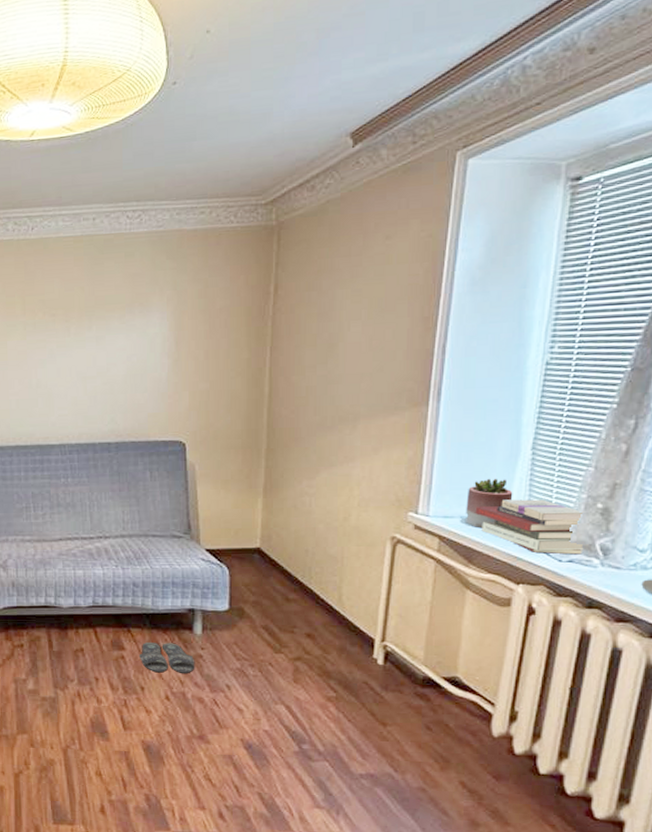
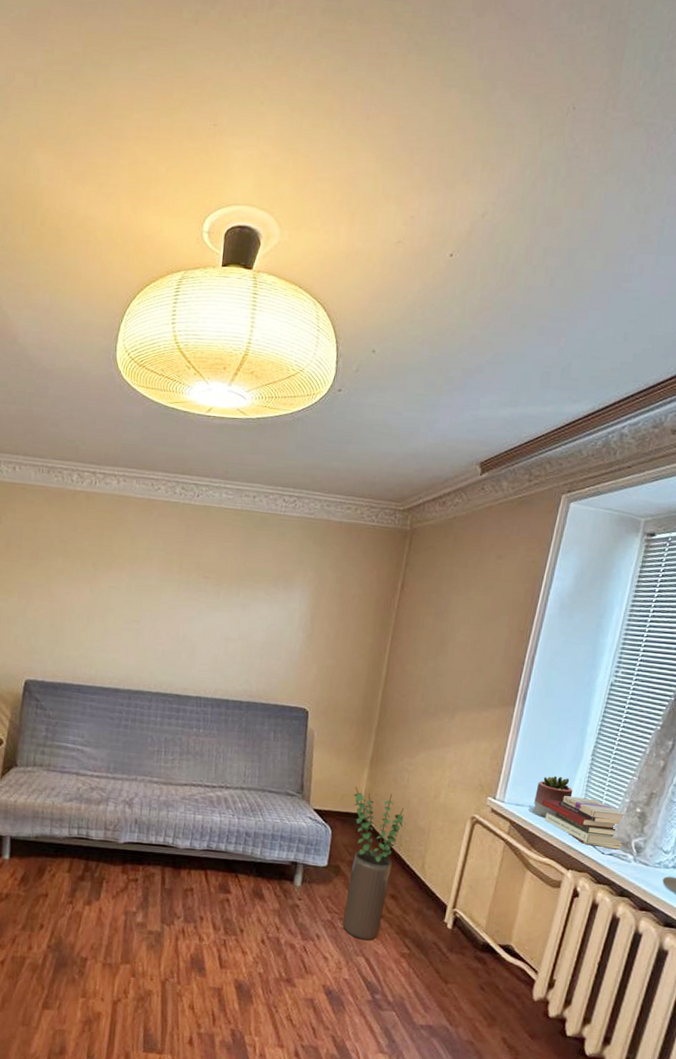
slippers: present [139,643,195,673] -> none [243,888,292,921]
vase: none [249,520,312,687] -> present [342,787,404,941]

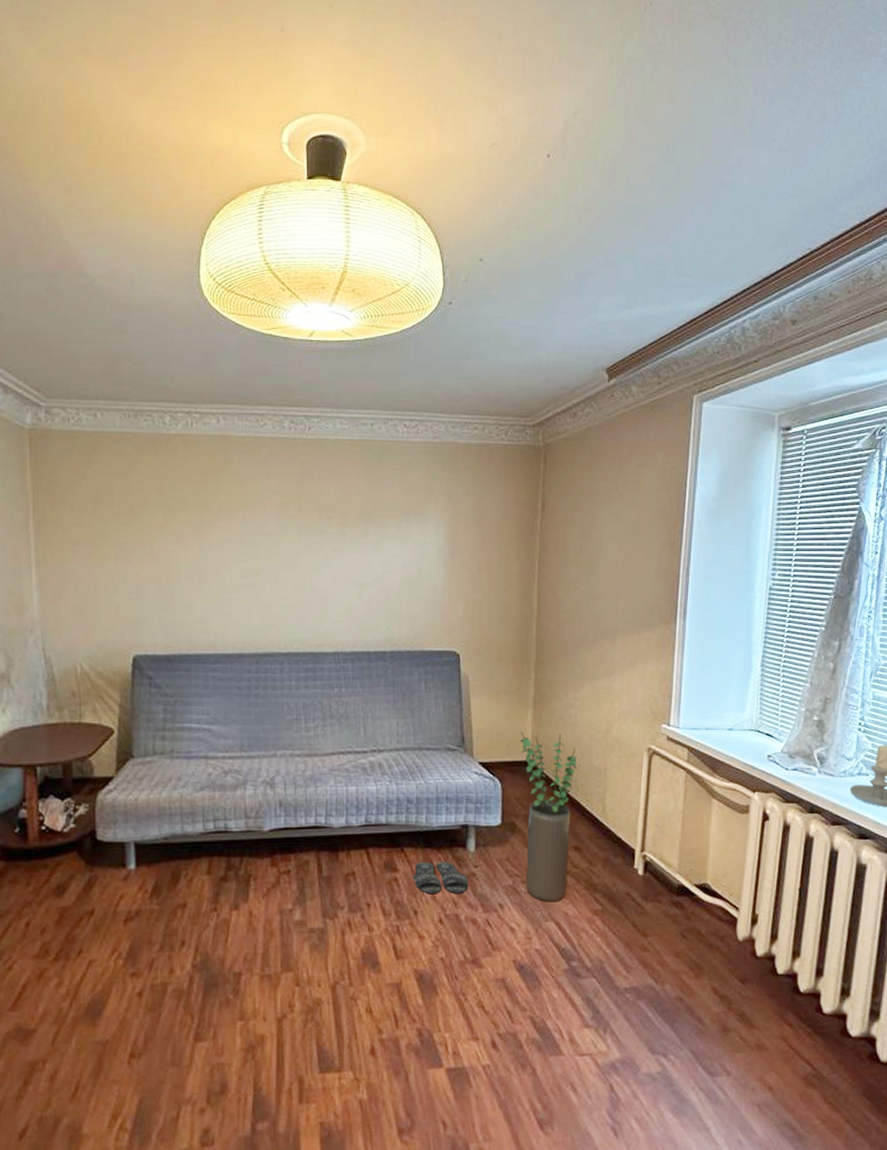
slippers: none [243,888,292,921] -> present [413,862,469,895]
succulent planter: present [528,775,573,818] -> none [705,692,748,740]
books: present [541,796,626,850] -> none [717,712,805,763]

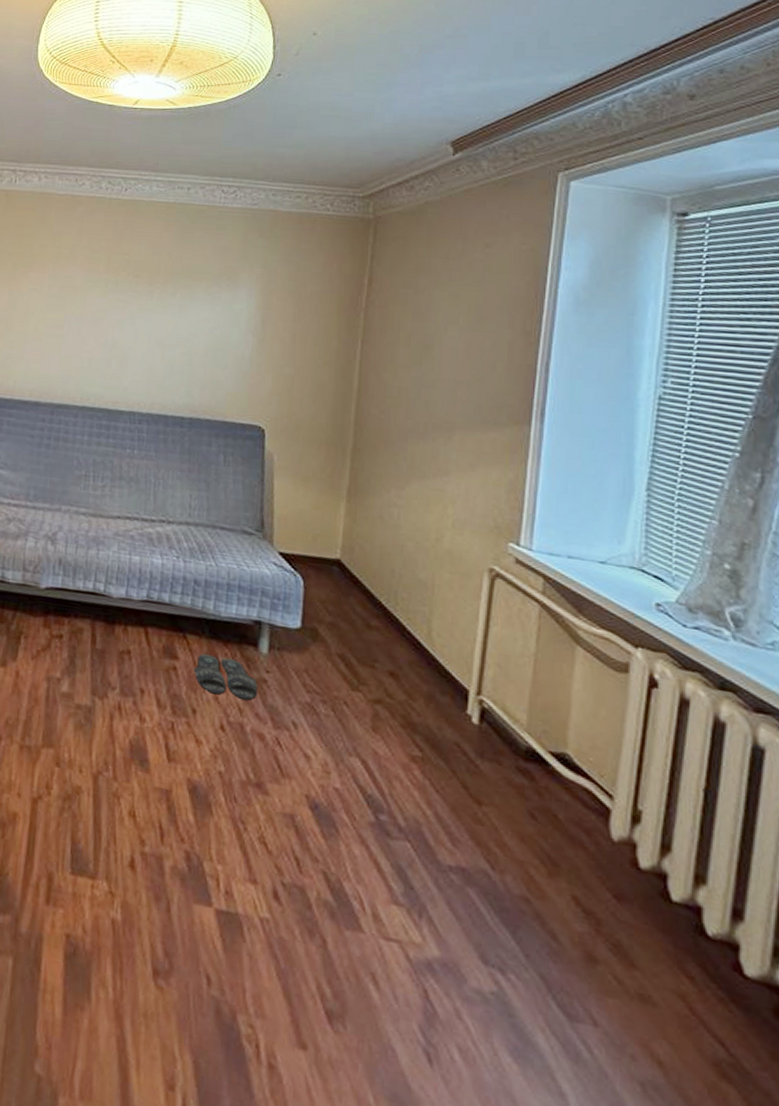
vase: present [520,732,578,903] -> none [326,525,398,735]

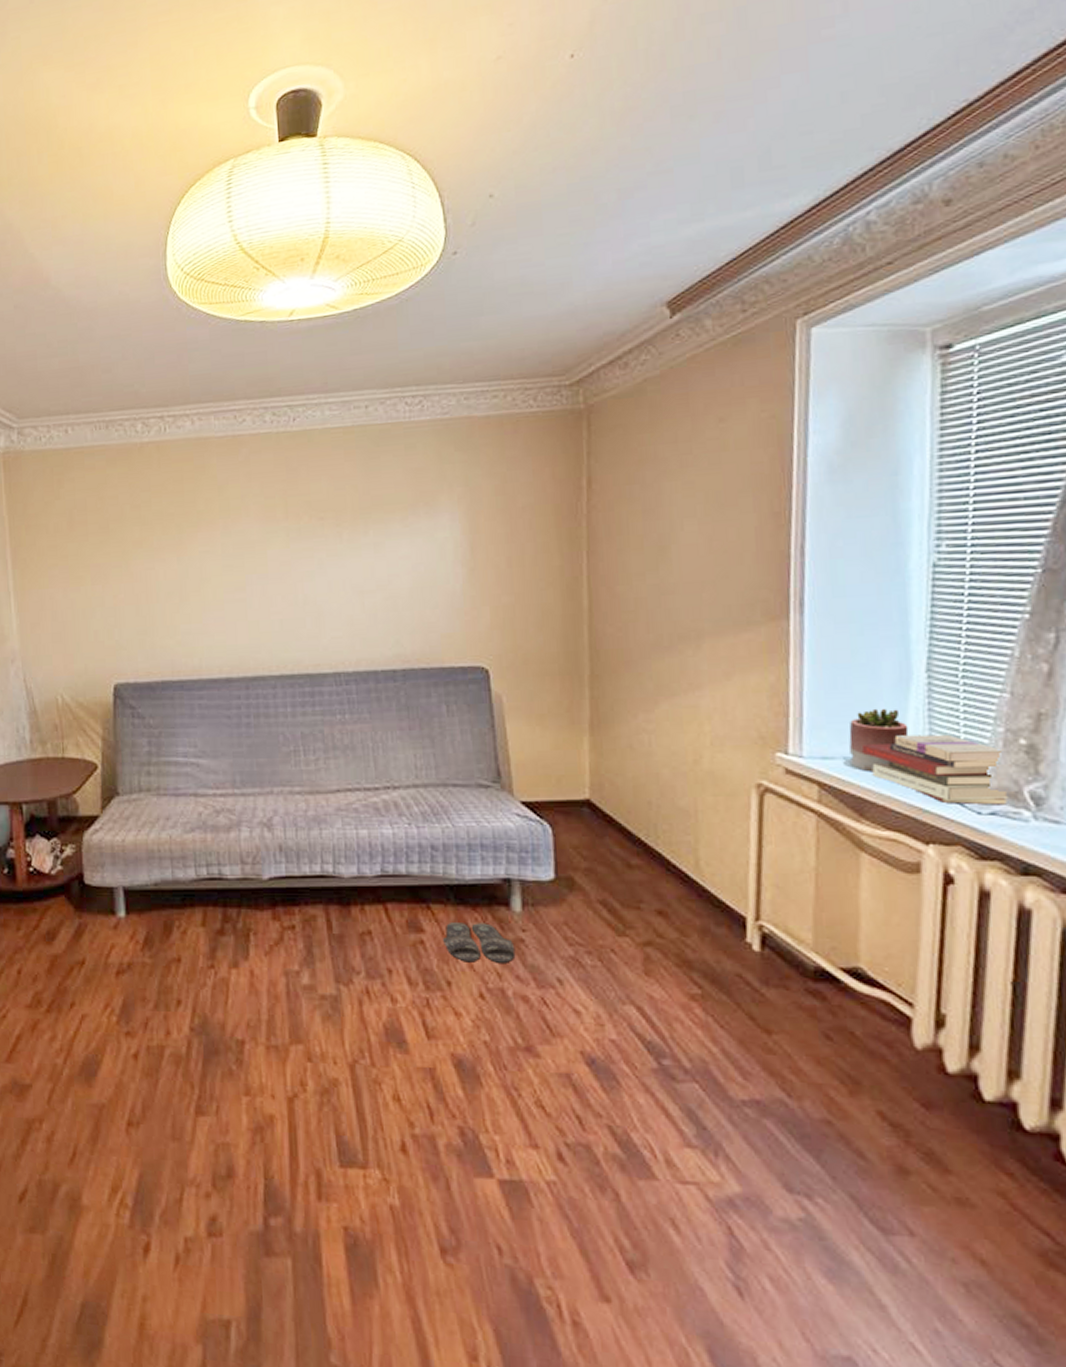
succulent planter: none [568,516,627,574] -> present [843,708,909,773]
books: none [584,543,711,622] -> present [861,734,1009,805]

